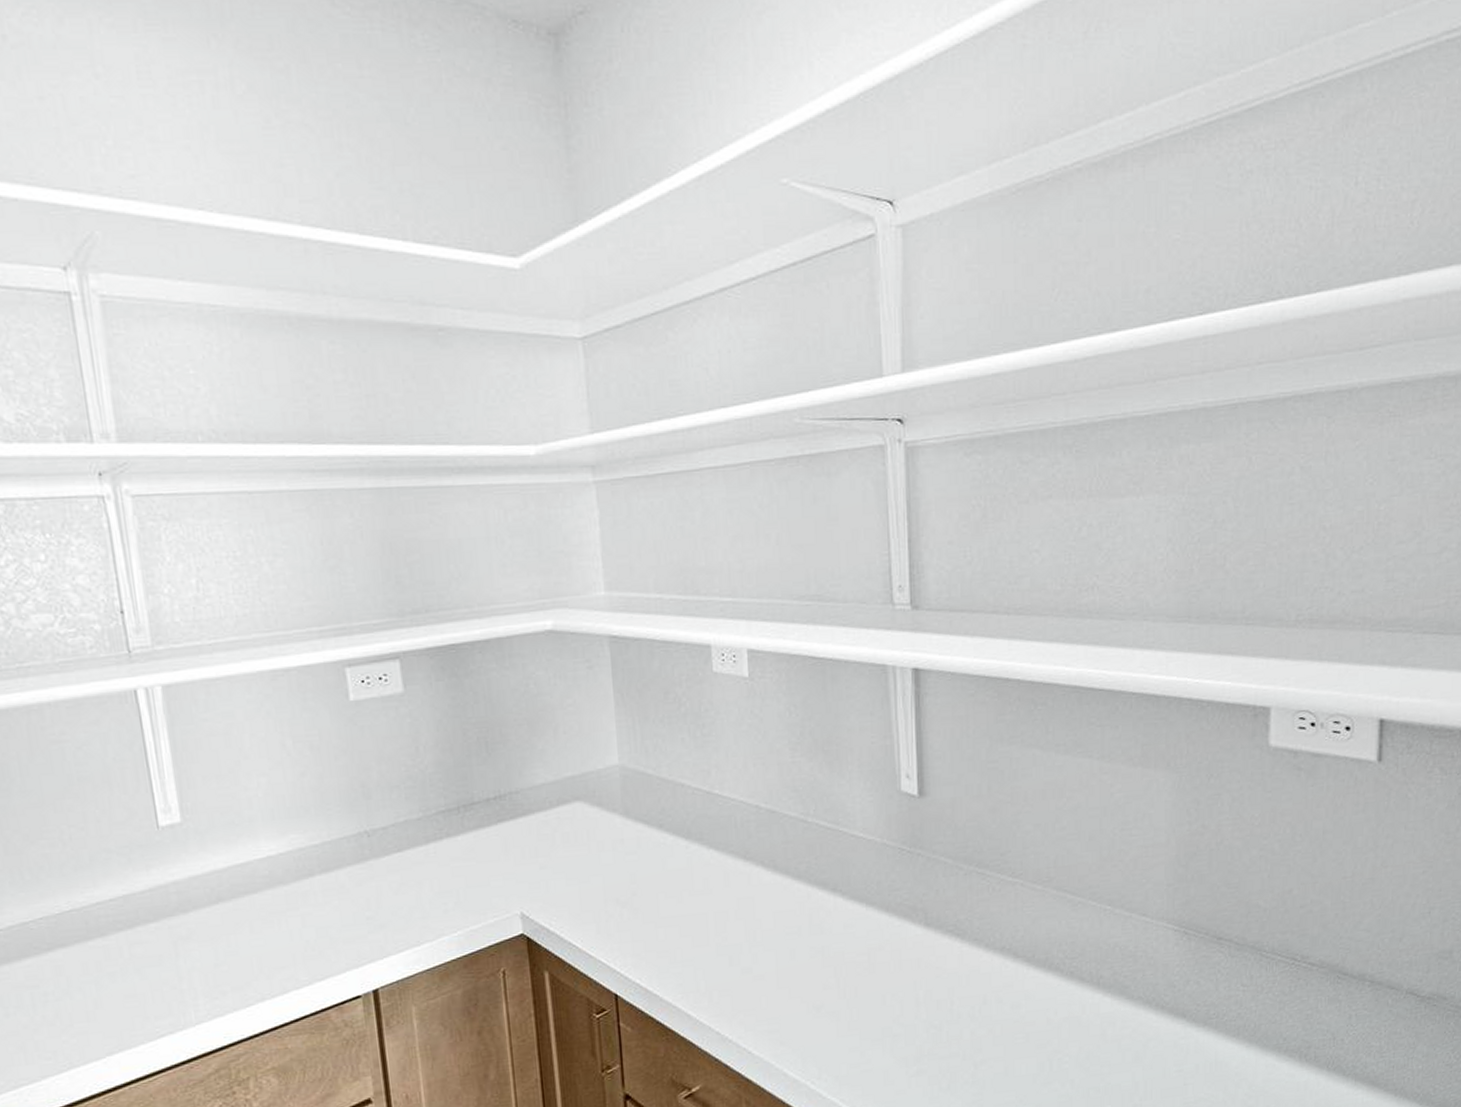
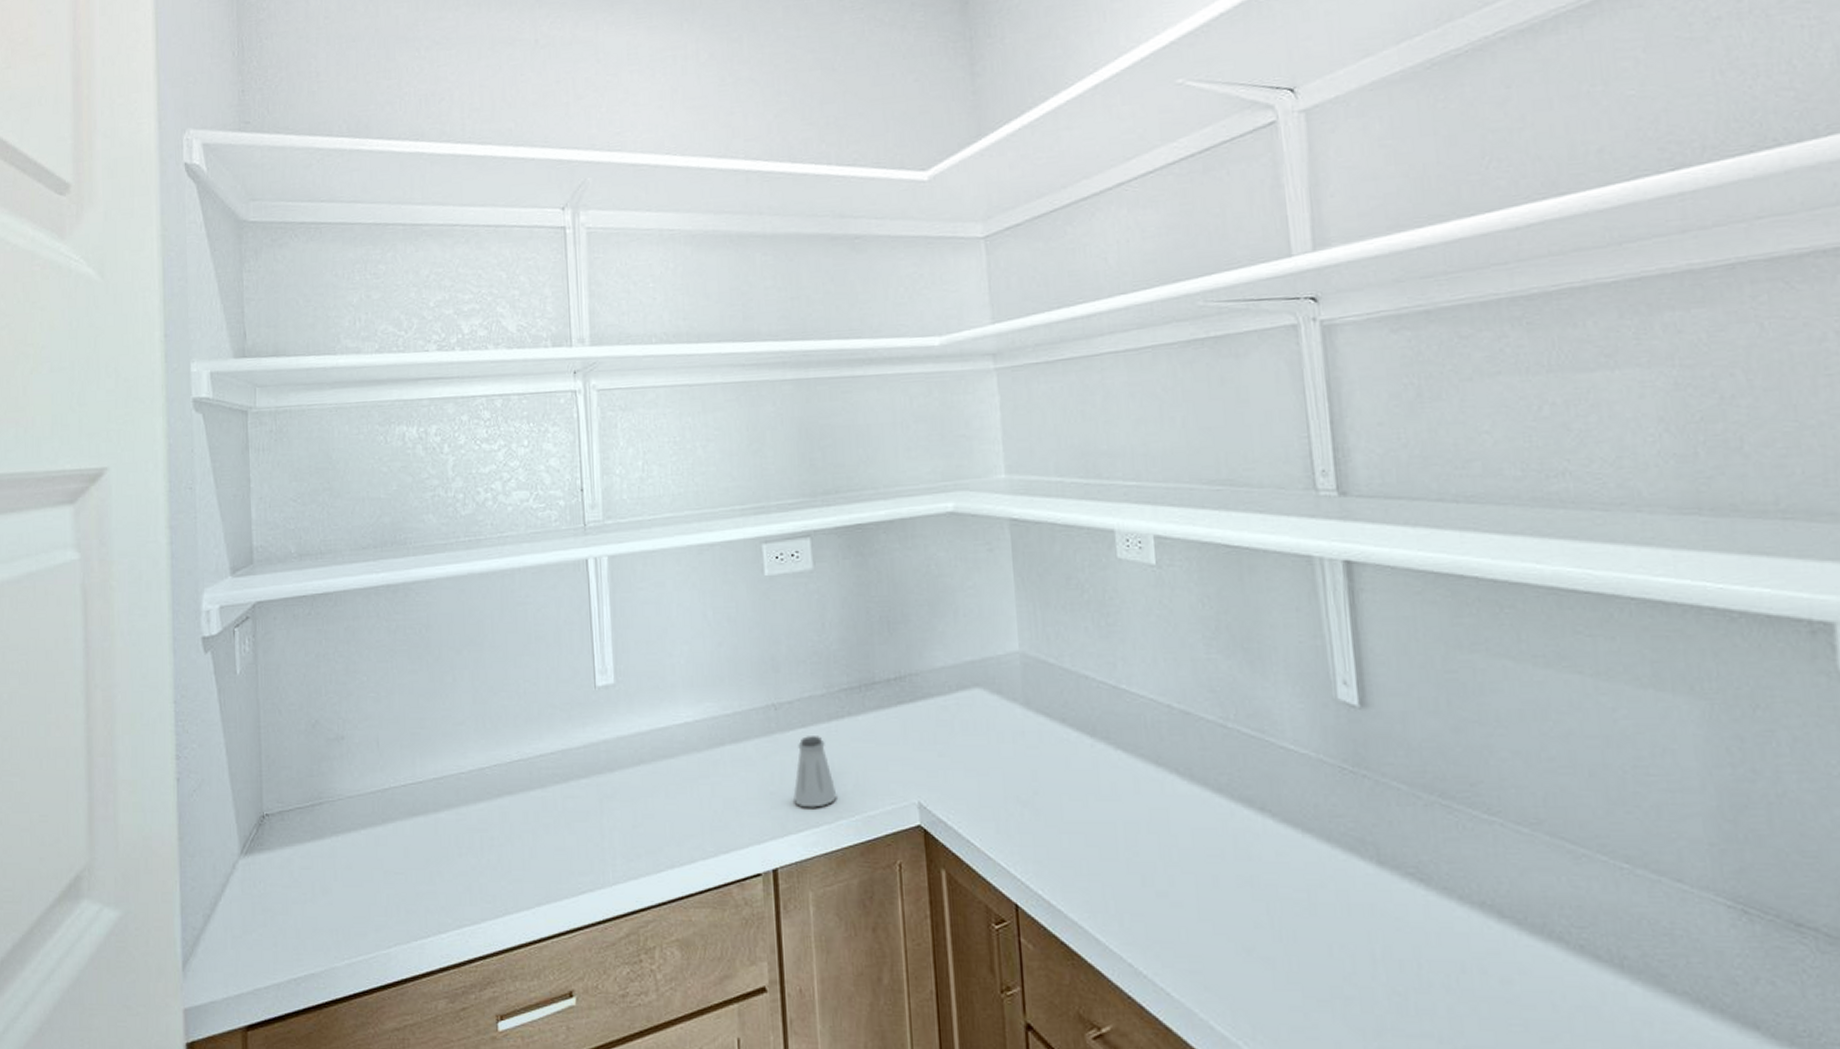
saltshaker: none [392,859,438,929] -> present [793,736,837,808]

